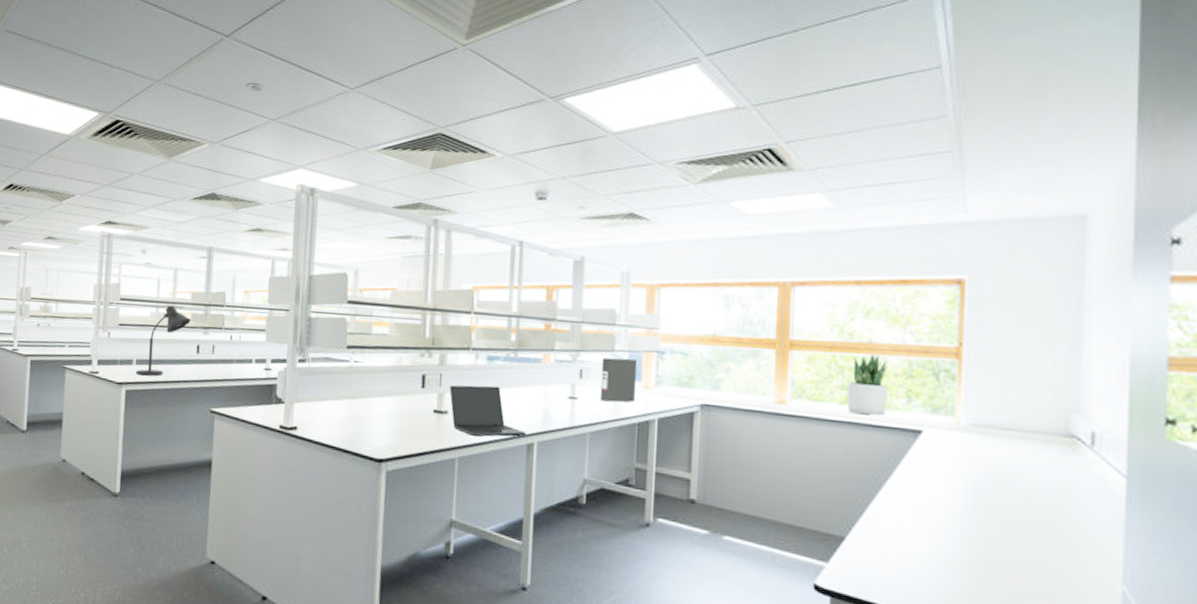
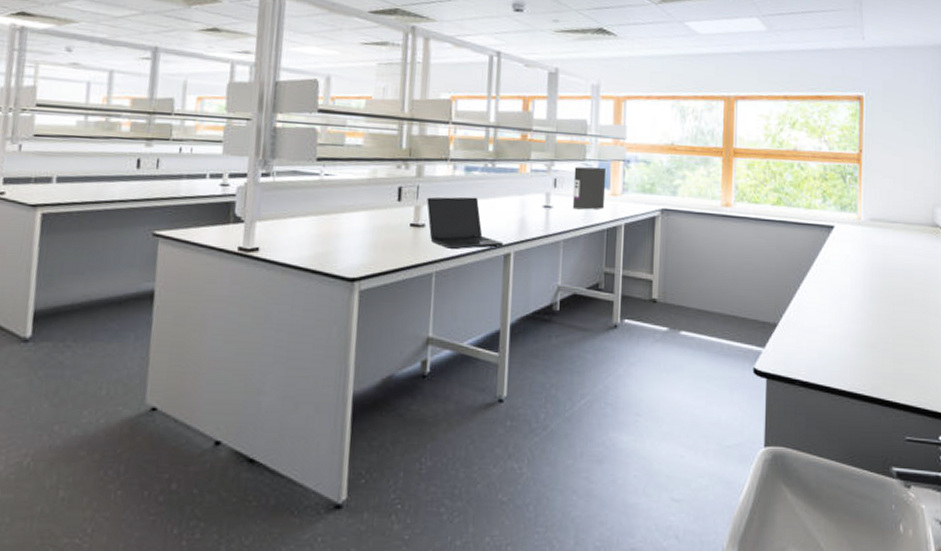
desk lamp: present [135,305,191,376] -> none [55,113,130,196]
planter: present [847,354,888,417] -> none [778,161,809,215]

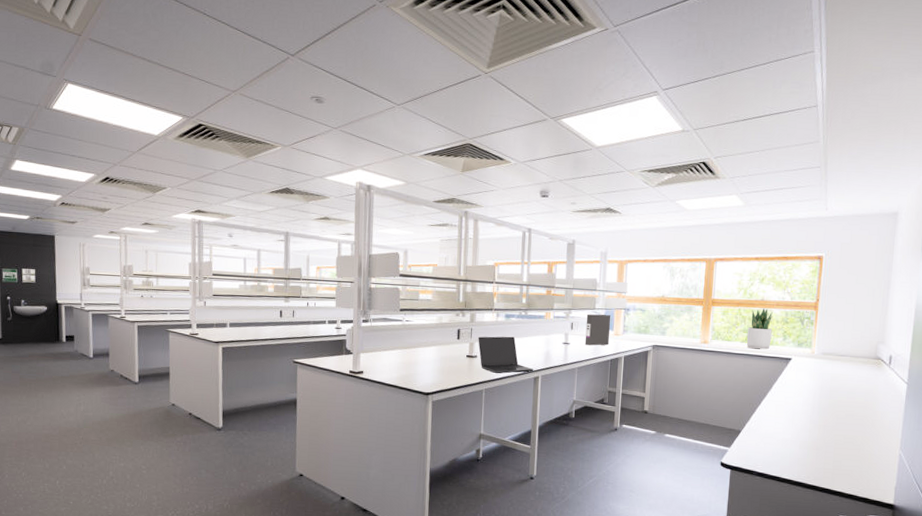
planter: none [778,161,809,215] -> present [746,308,773,350]

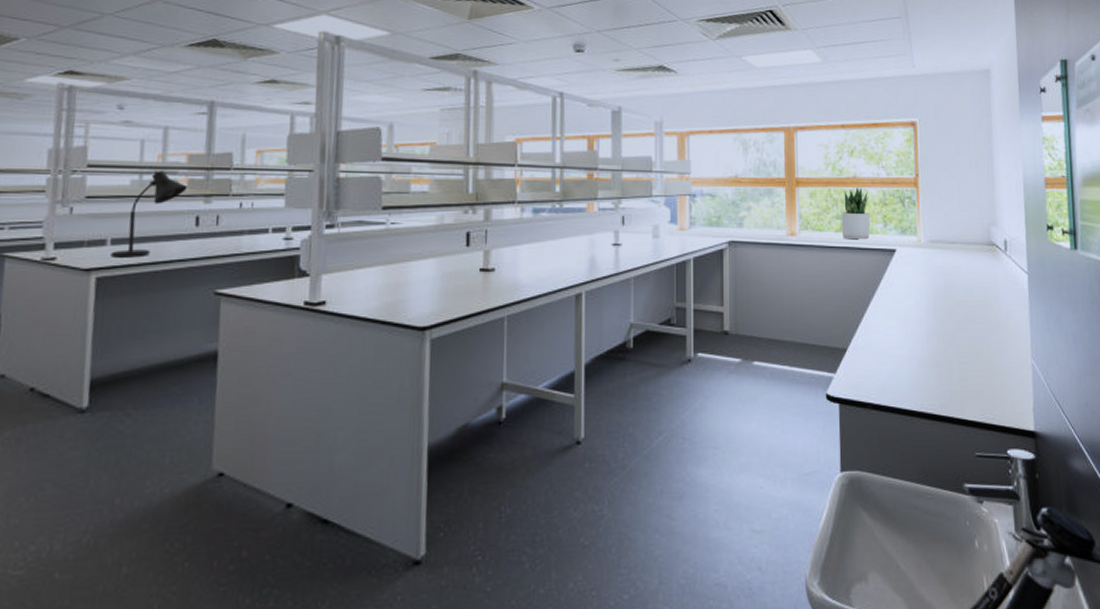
desk lamp: none [230,279,274,336] -> present [110,171,188,258]
laptop: present [478,336,533,374] -> none [495,238,574,292]
binder: present [585,314,611,346] -> none [641,202,673,246]

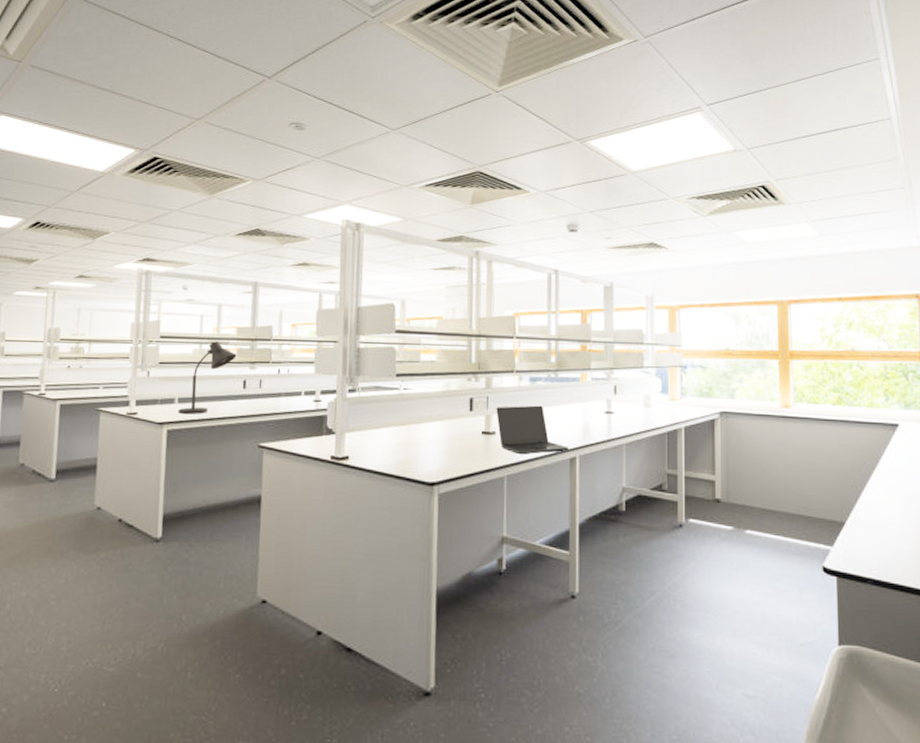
laptop: none [495,238,574,292] -> present [496,405,568,454]
planter: present [841,187,871,240] -> none [838,361,871,414]

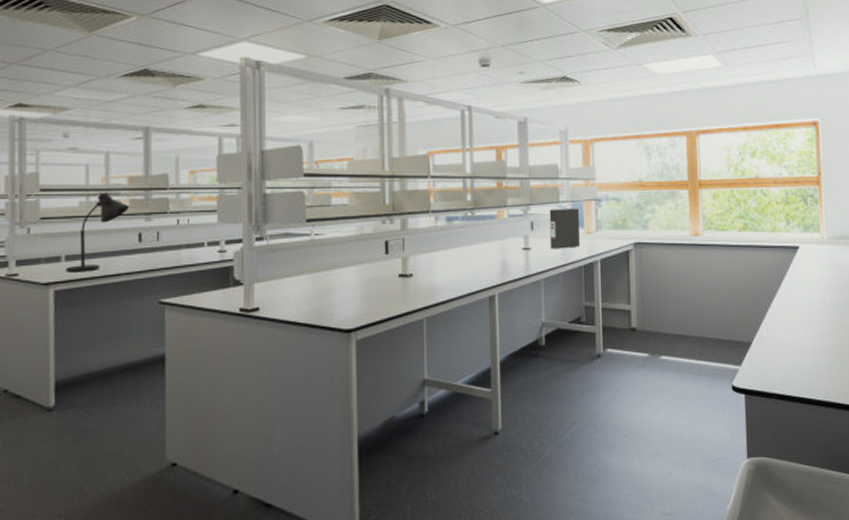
laptop: present [496,405,568,454] -> none [413,245,487,295]
binder: none [633,373,664,415] -> present [549,208,580,249]

